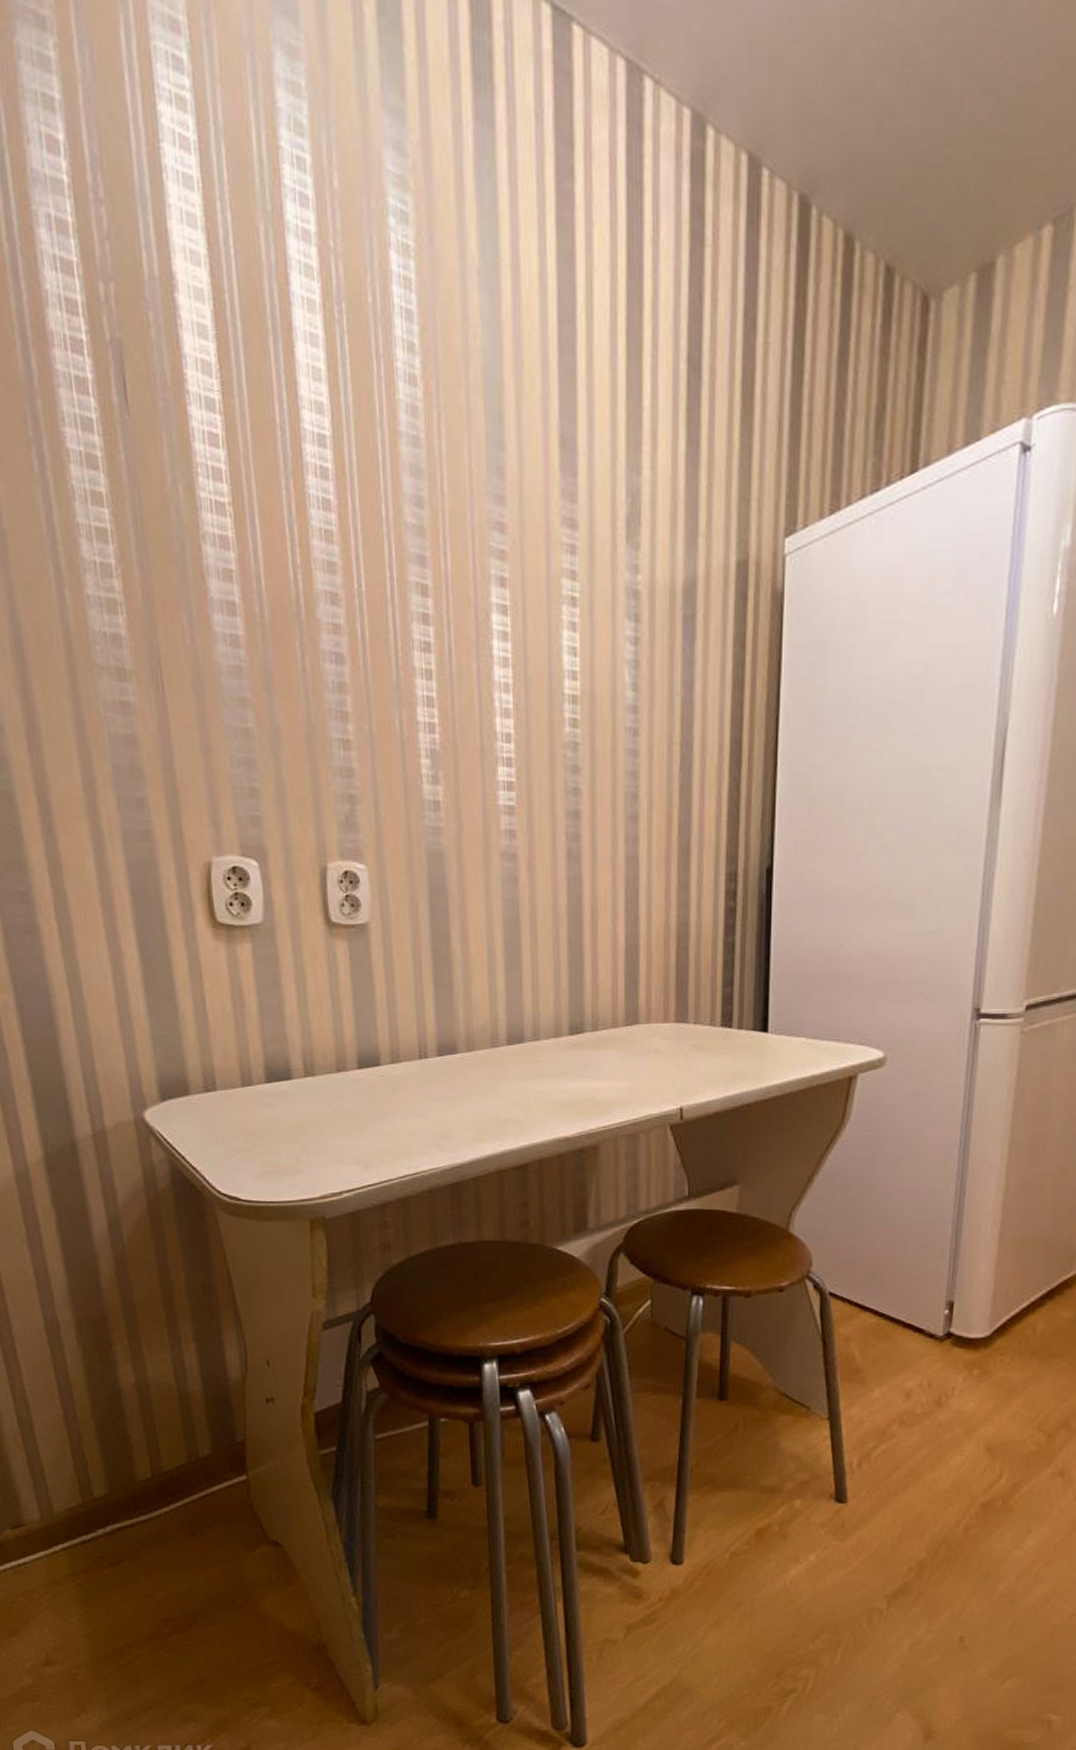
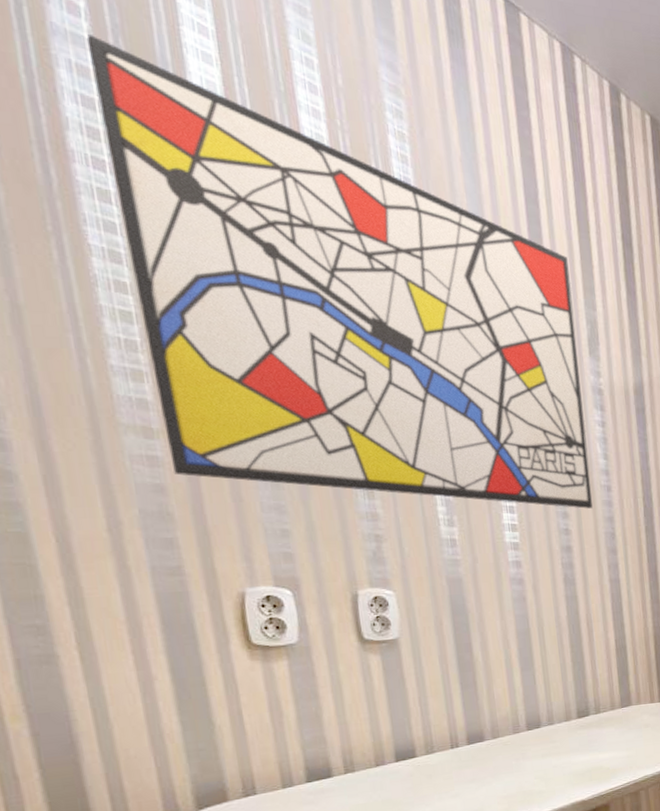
wall art: none [65,174,613,760] -> present [86,33,593,509]

